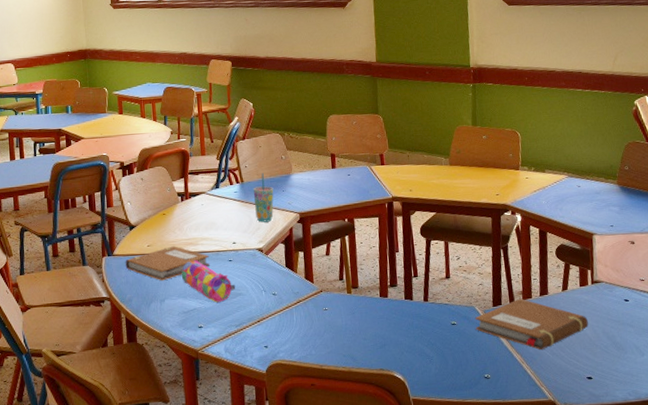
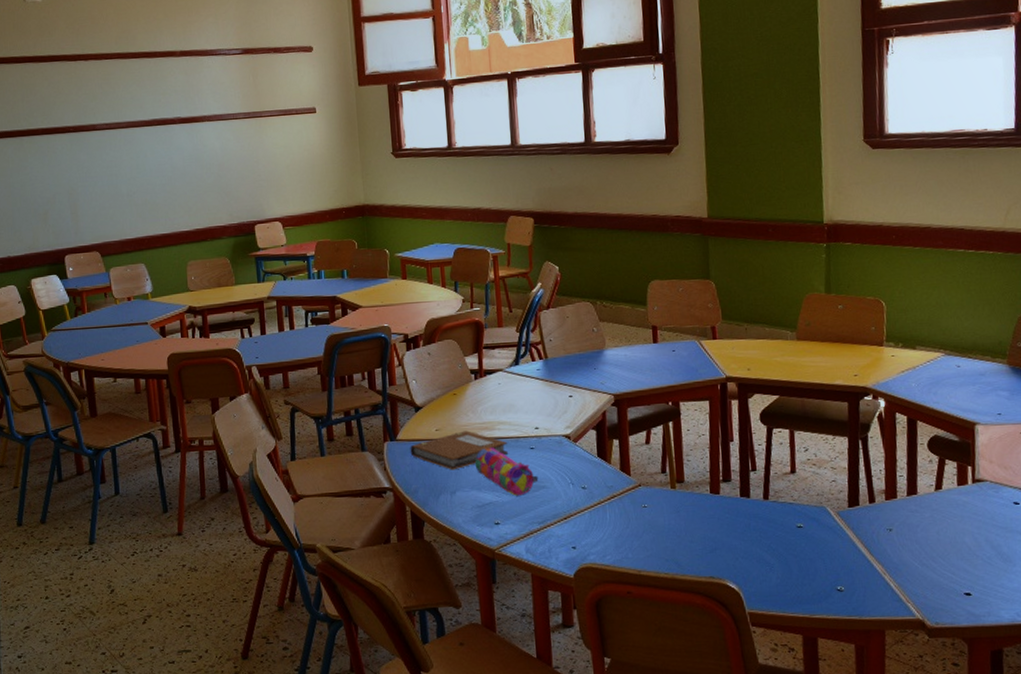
cup: present [253,173,274,223] -> none [559,347,584,405]
notebook: present [475,298,588,350] -> none [826,498,968,559]

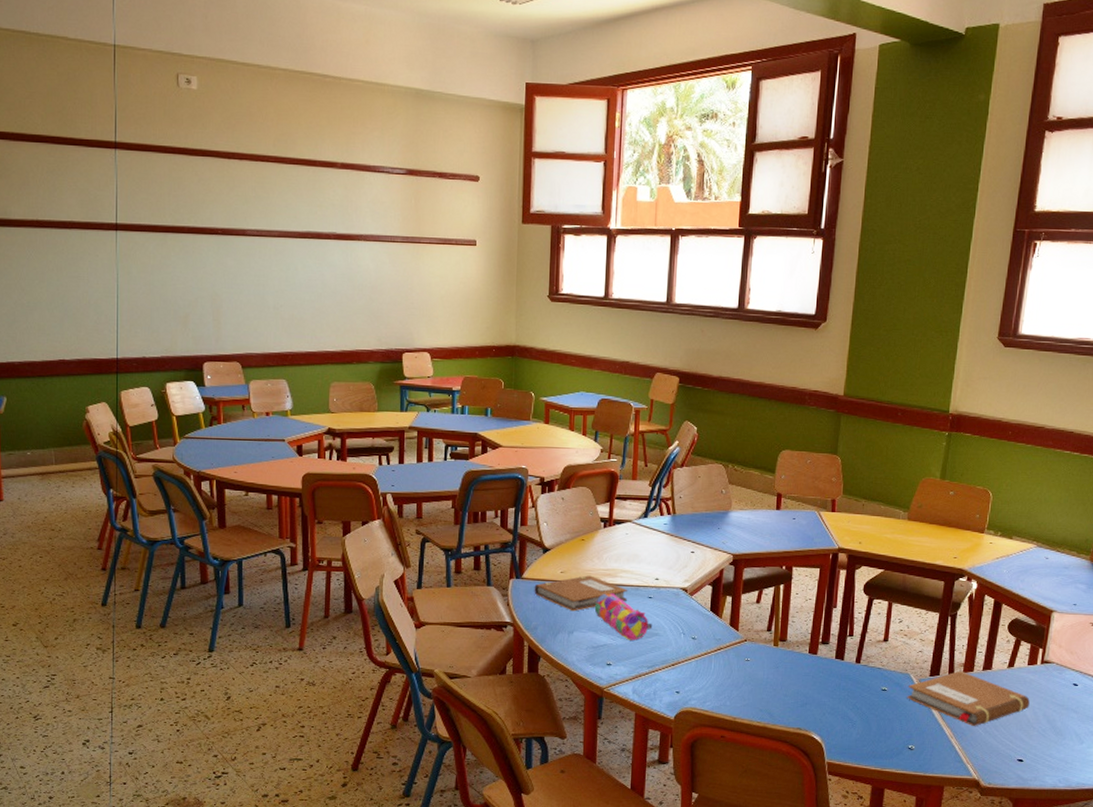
notebook: none [826,498,968,559] -> present [907,670,1030,726]

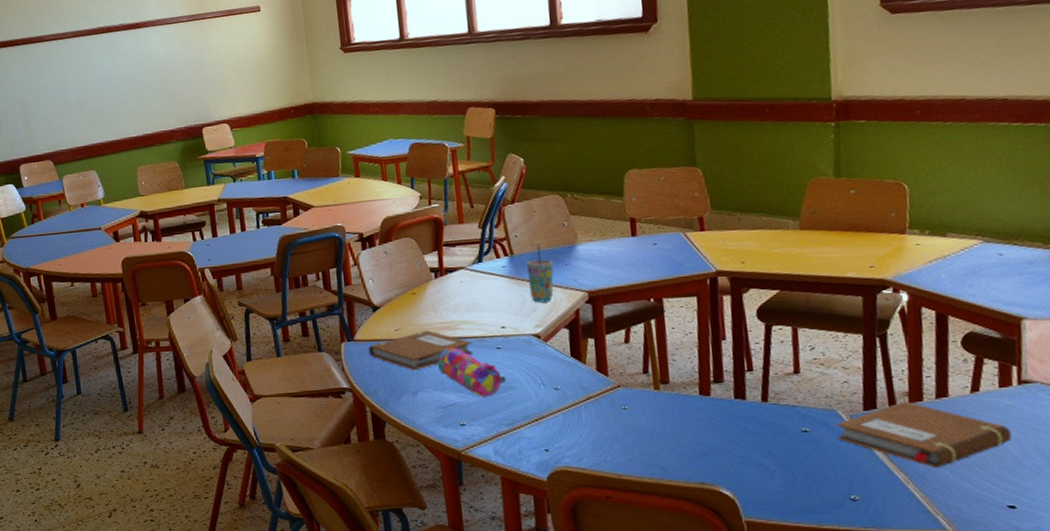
cup: none [684,506,708,561] -> present [526,243,554,303]

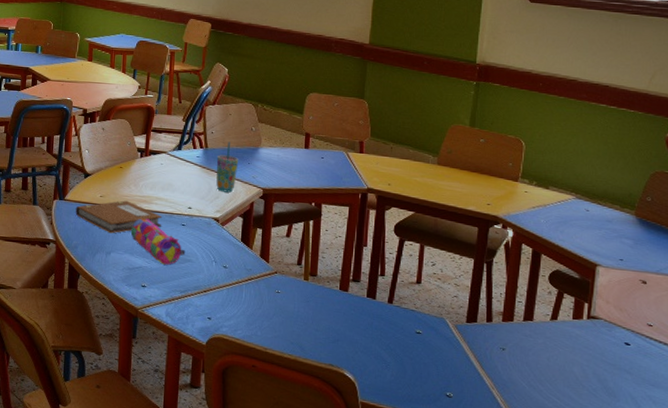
notebook: present [837,401,1012,467] -> none [443,319,577,379]

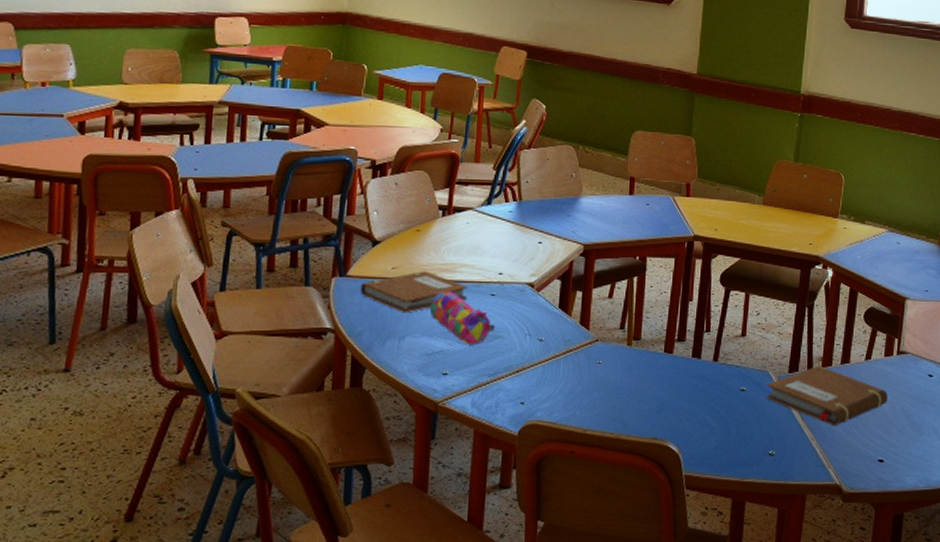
cup: present [216,141,239,193] -> none [531,191,557,252]
notebook: none [443,319,577,379] -> present [766,365,888,425]

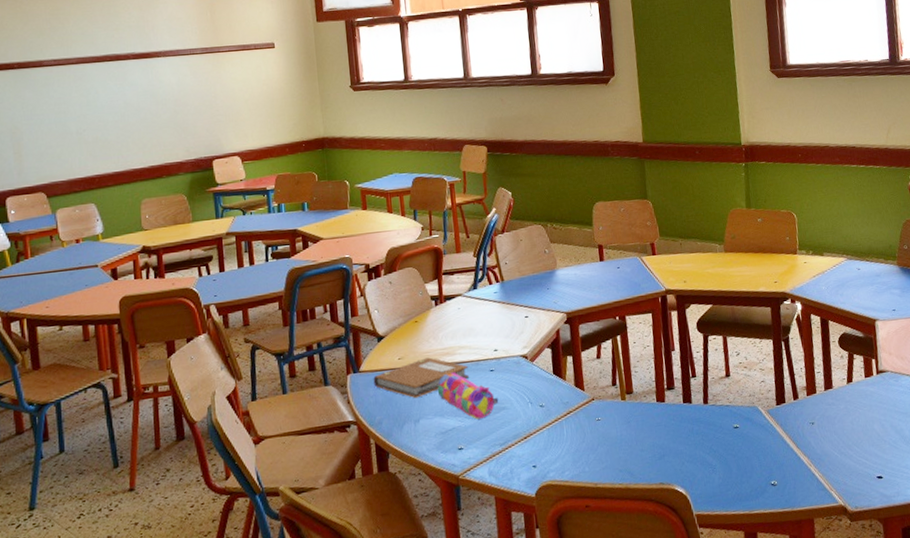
notebook: present [766,365,888,425] -> none [758,394,876,450]

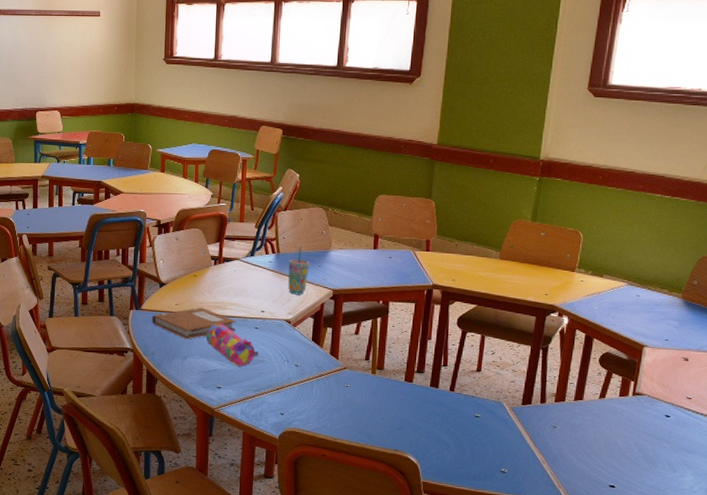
cup: none [514,269,538,326] -> present [288,246,310,295]

